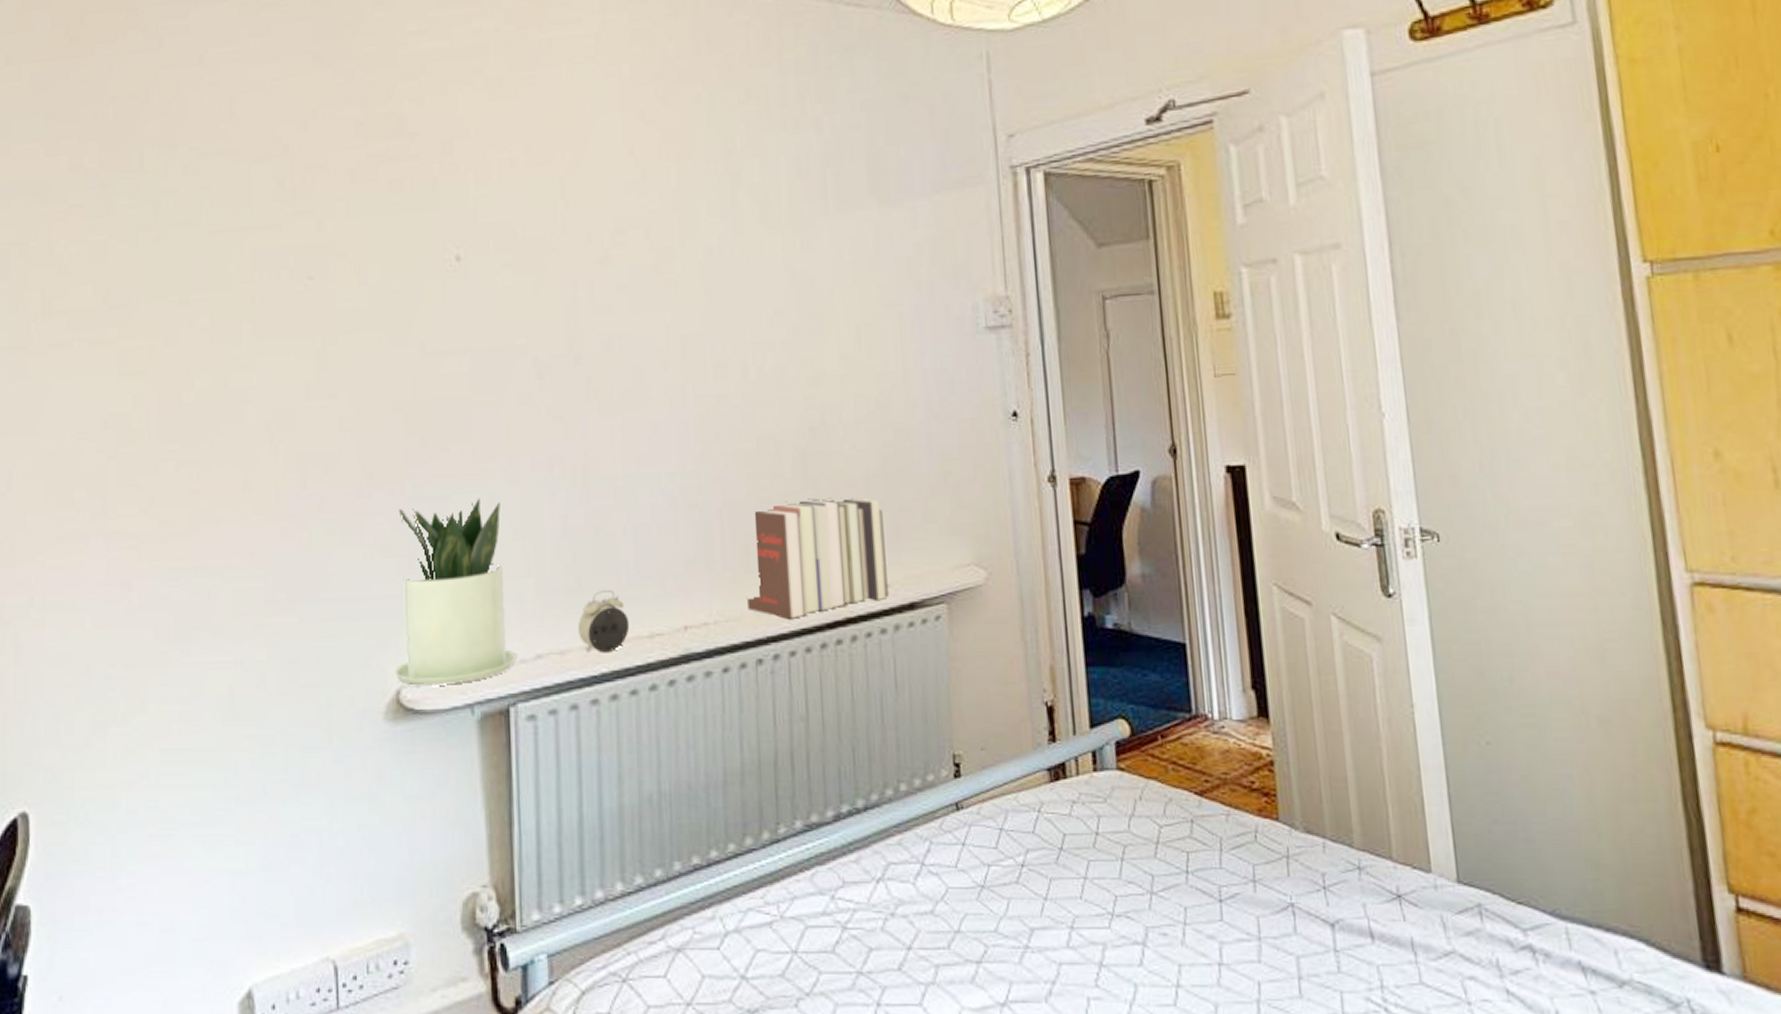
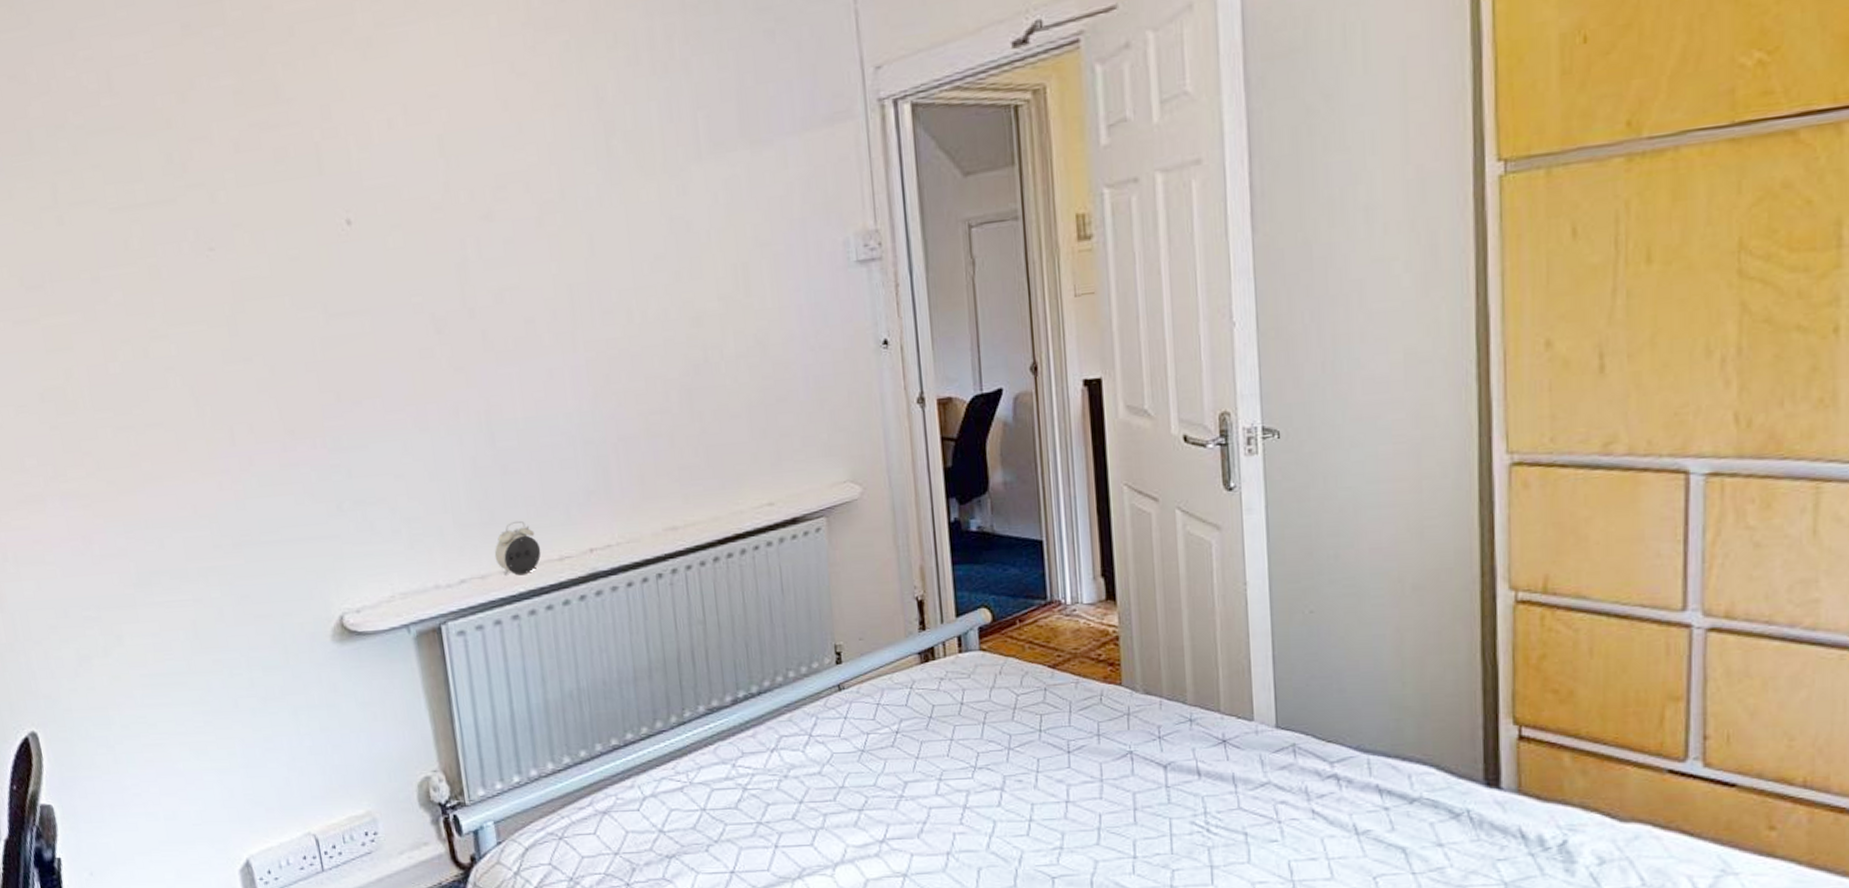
planter: present [395,498,517,686] -> none [323,446,443,612]
books: present [746,497,888,619] -> none [644,427,772,538]

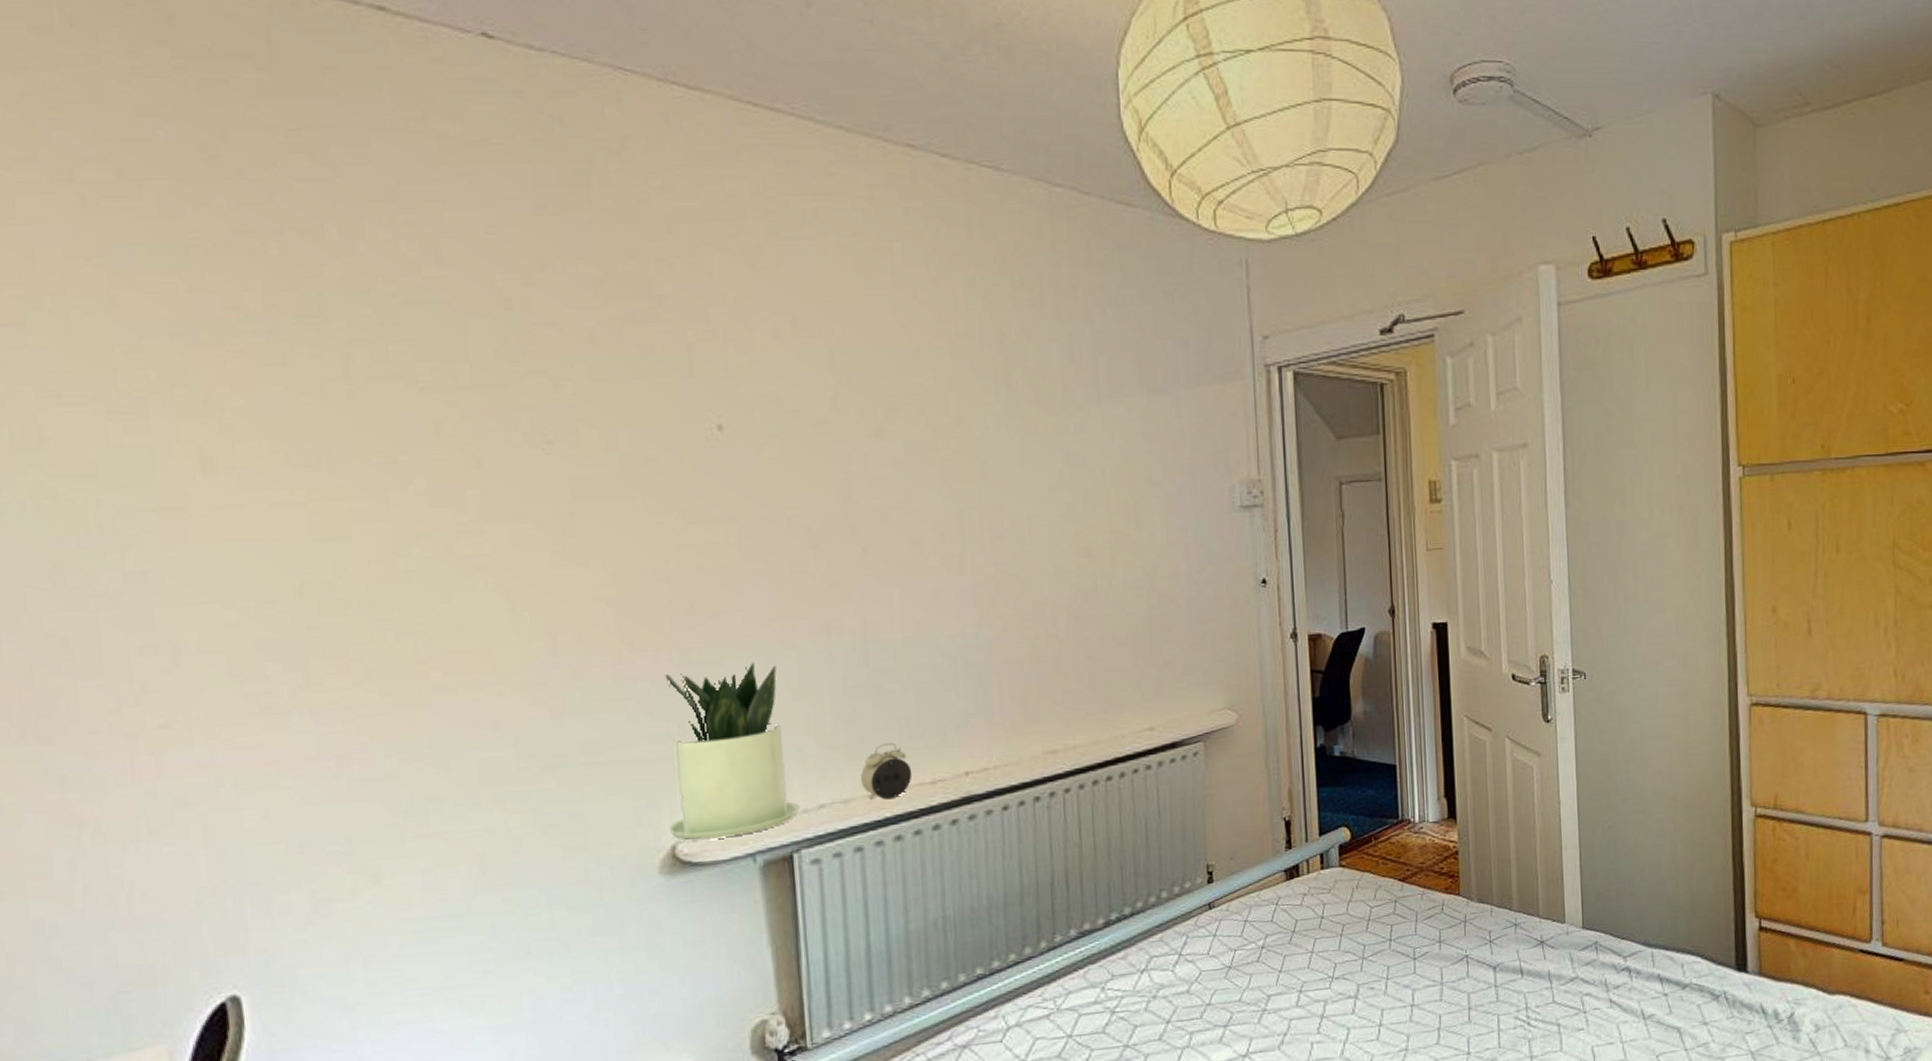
planter: none [323,446,443,612] -> present [666,662,799,840]

